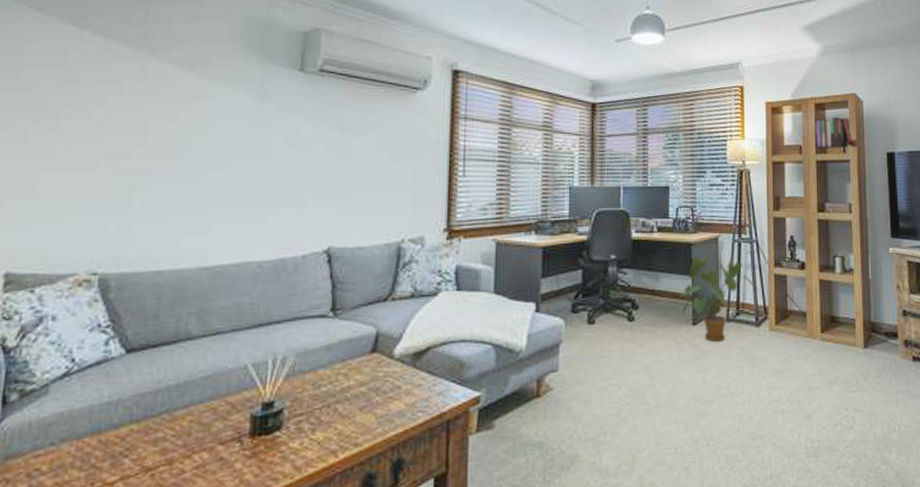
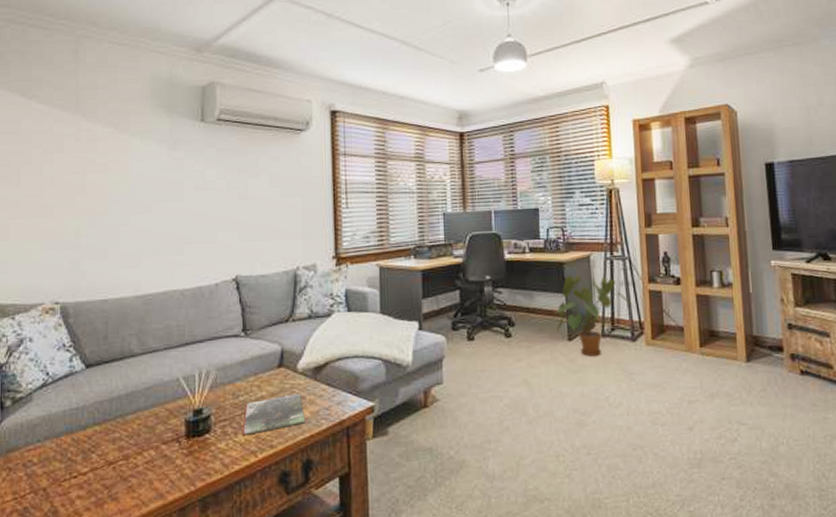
magazine: none [322,383,400,432] -> present [243,393,306,435]
books: present [815,117,858,149] -> none [685,130,733,164]

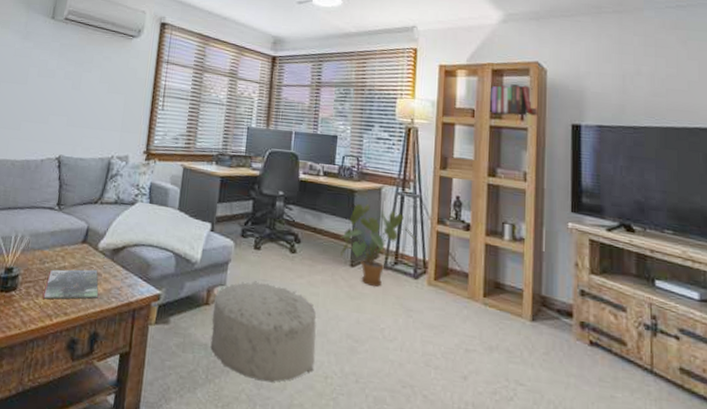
pouf: none [432,373,545,474] -> present [210,281,317,383]
books: none [685,130,733,164] -> present [490,84,538,116]

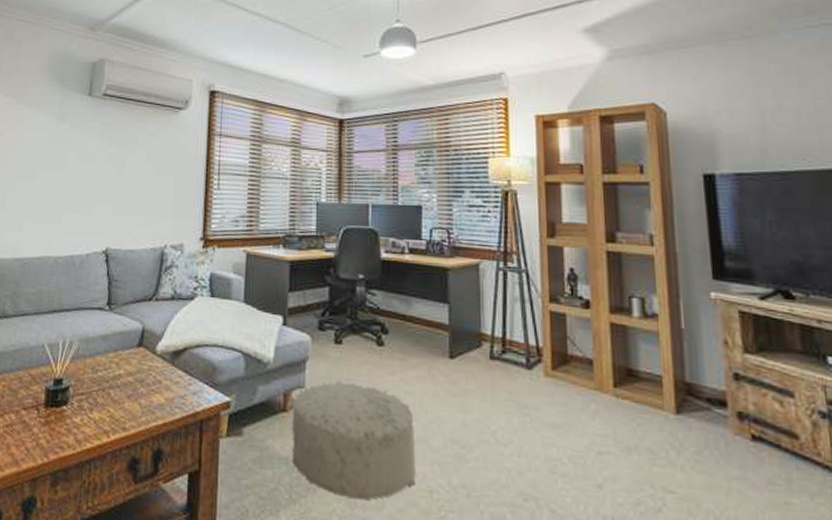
magazine: present [43,269,99,300] -> none [98,376,160,413]
house plant: present [340,204,420,287] -> none [435,284,531,381]
books: present [490,84,538,116] -> none [600,132,661,169]

